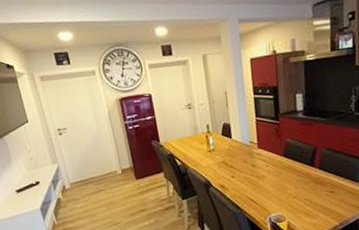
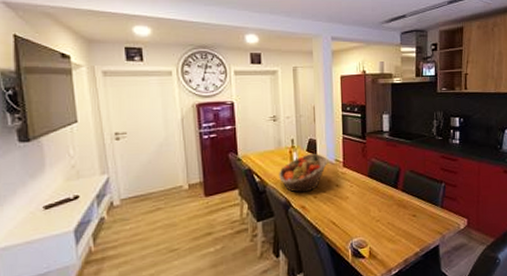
fruit basket: none [198,136,243,174] -> present [279,153,328,193]

